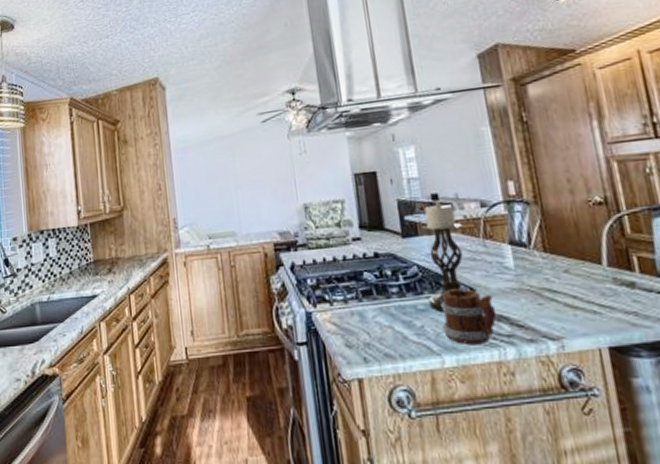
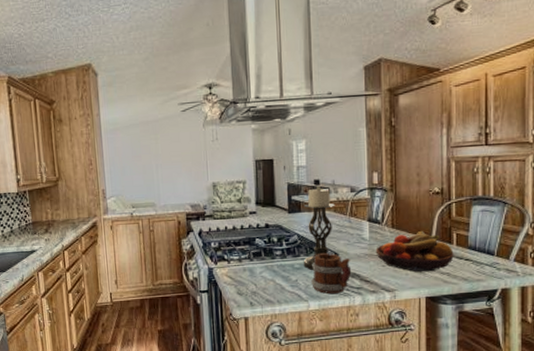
fruit bowl: none [525,253,640,312] -> present [375,230,454,272]

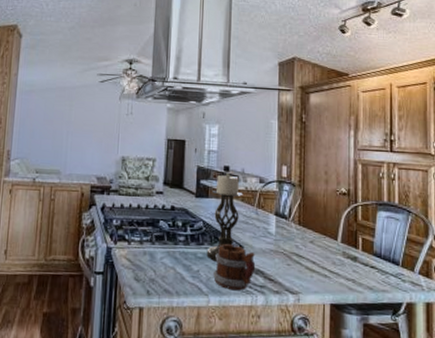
fruit bowl: present [375,230,454,272] -> none [281,230,359,277]

